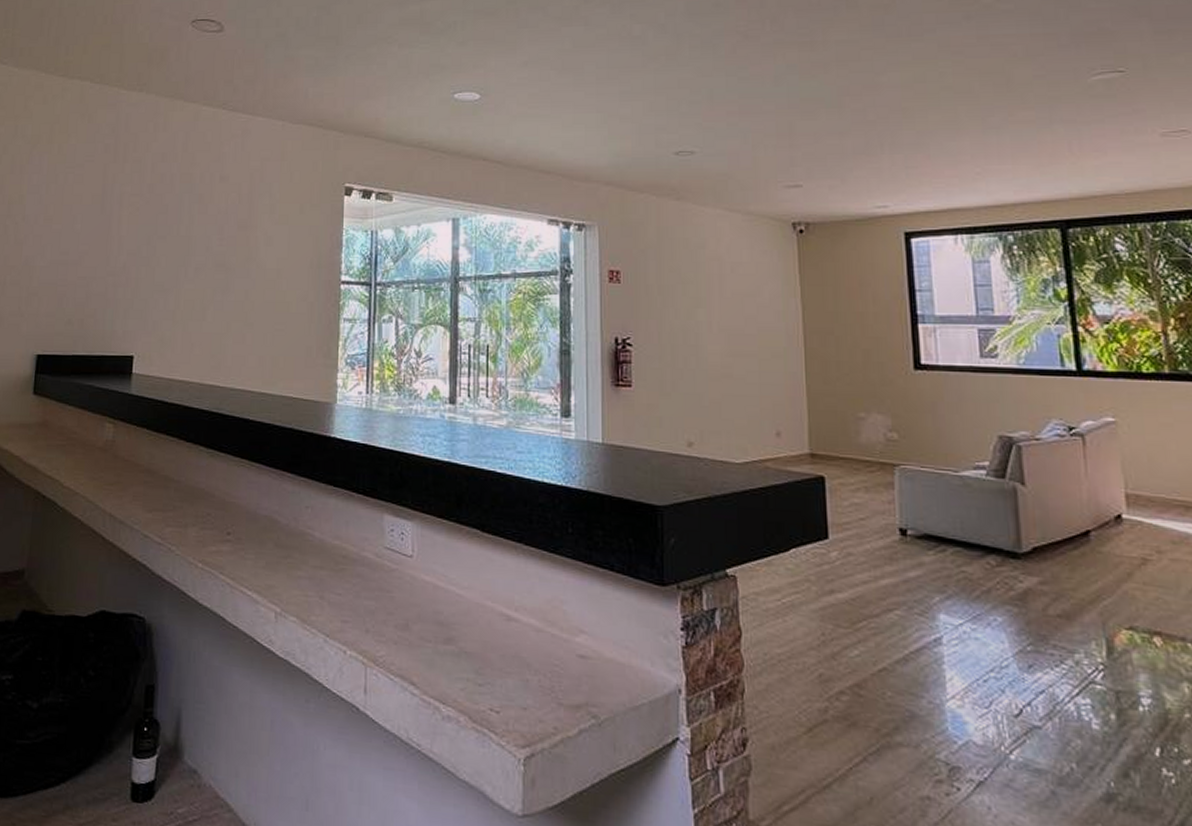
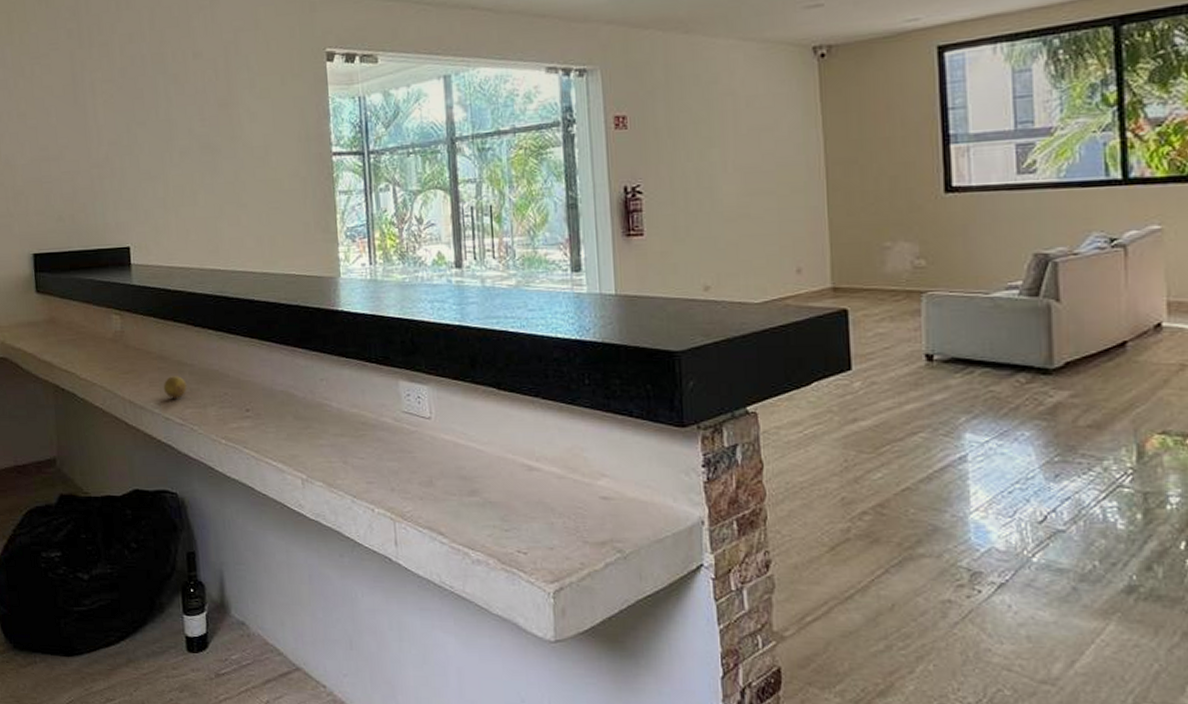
fruit: none [146,491,171,516] -> present [163,376,187,399]

